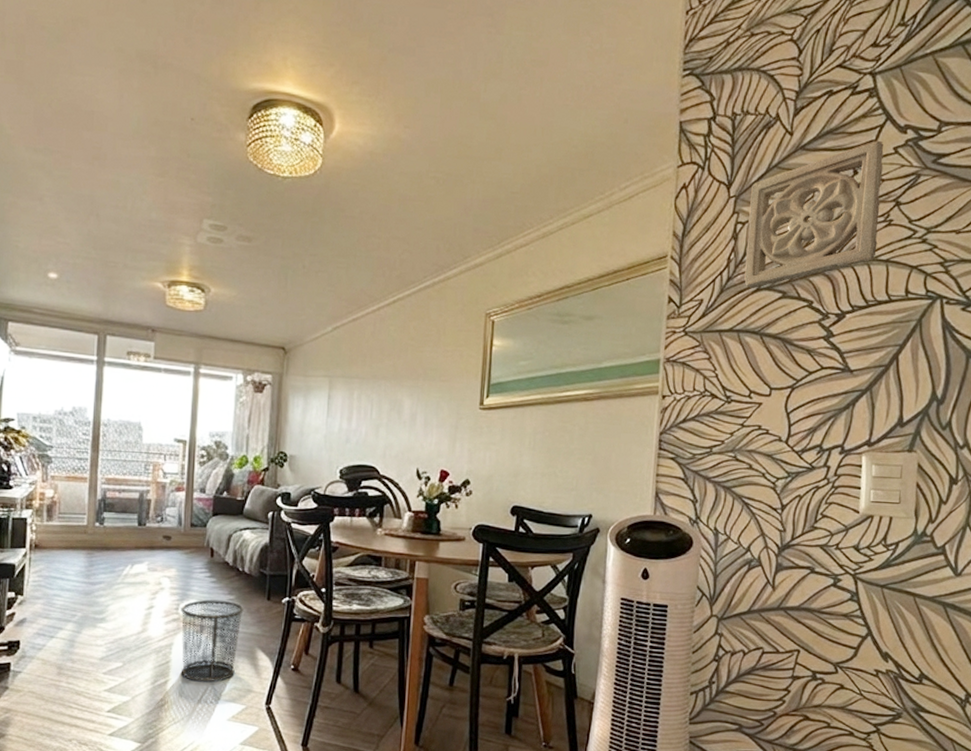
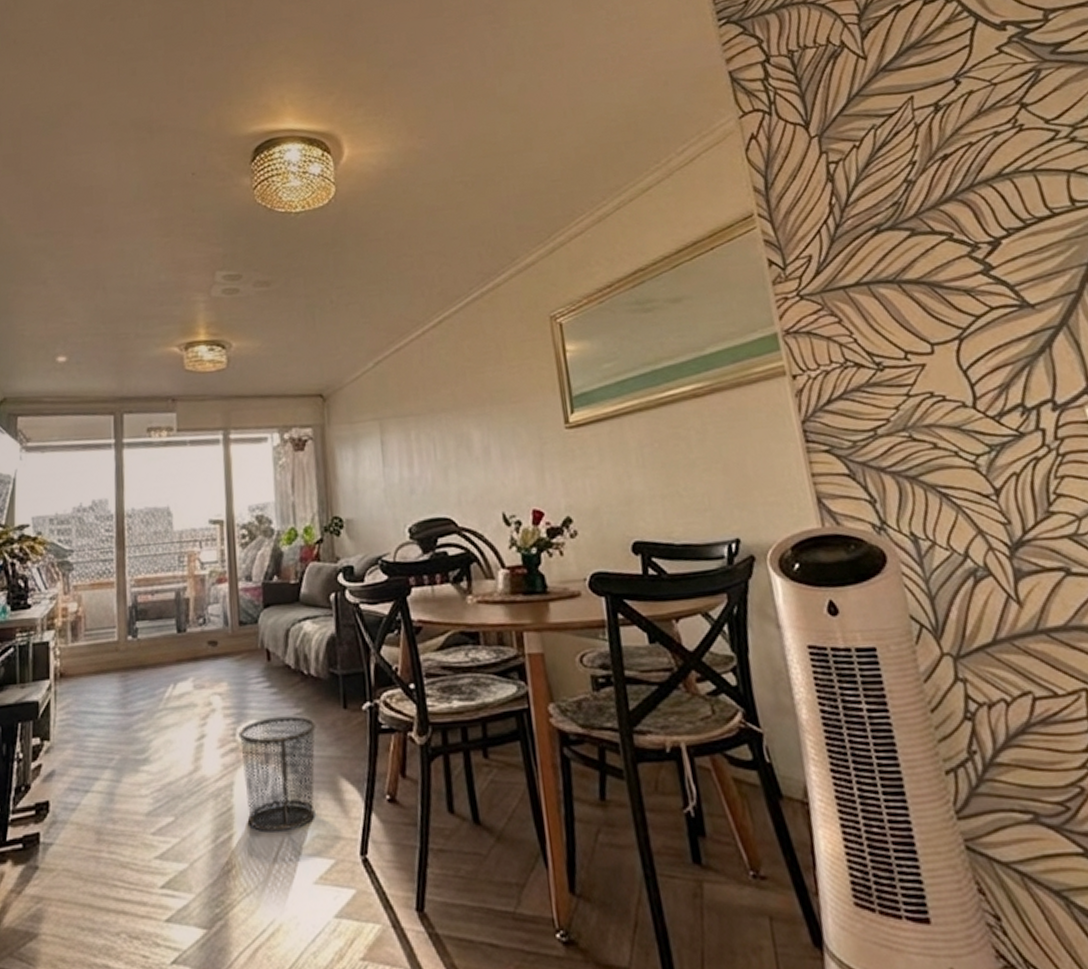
wall ornament: present [744,140,884,288] -> none [834,43,1017,232]

